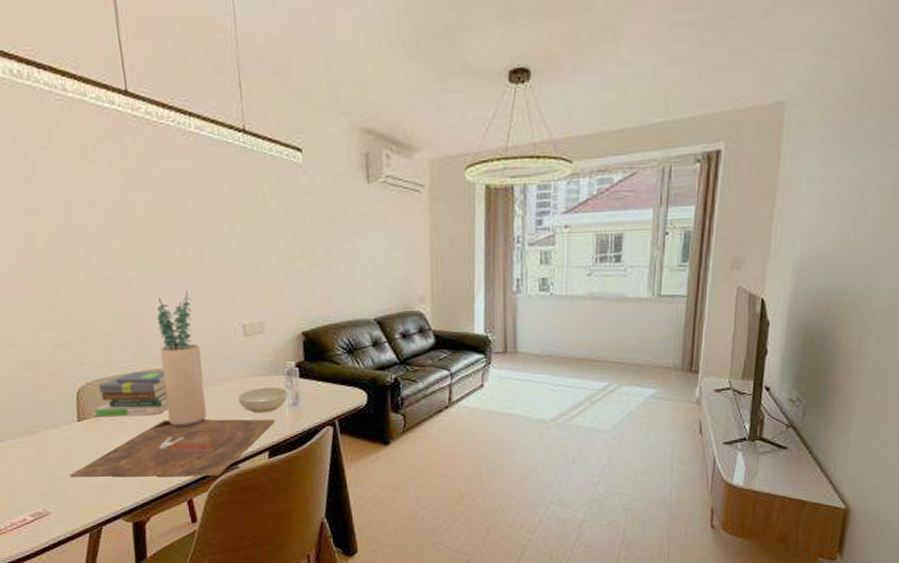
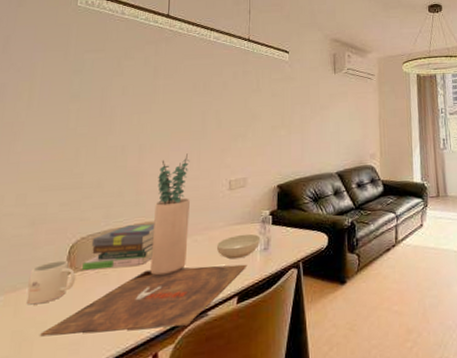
mug: none [42,405,92,448] -> present [26,260,76,305]

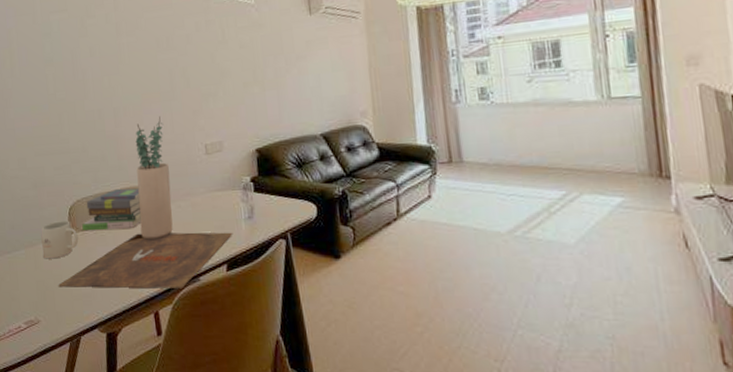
bowl: present [217,233,261,260] -> none [201,201,244,227]

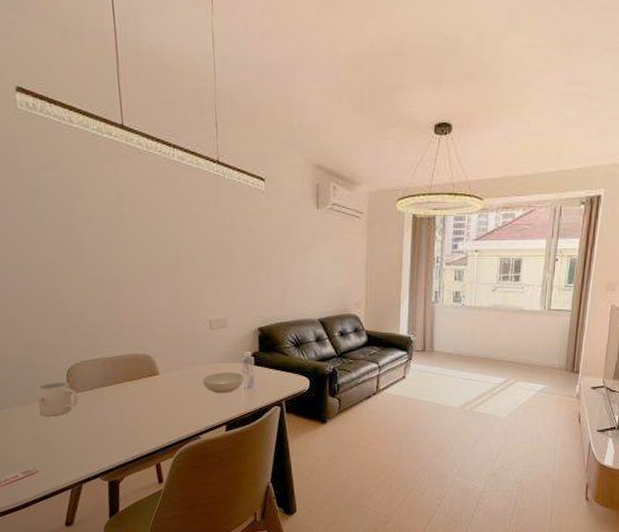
placemat: present [58,232,233,289] -> none [57,396,233,444]
books: present [82,188,141,230] -> none [81,356,144,391]
vase: present [135,116,173,240] -> none [138,290,176,402]
bowl: none [201,201,244,227] -> present [203,372,245,393]

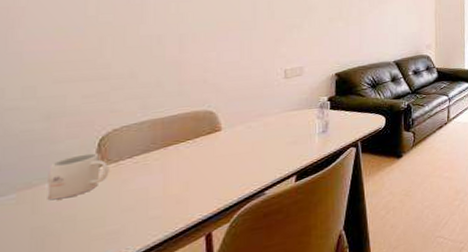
bowl: present [203,372,245,393] -> none [273,118,319,143]

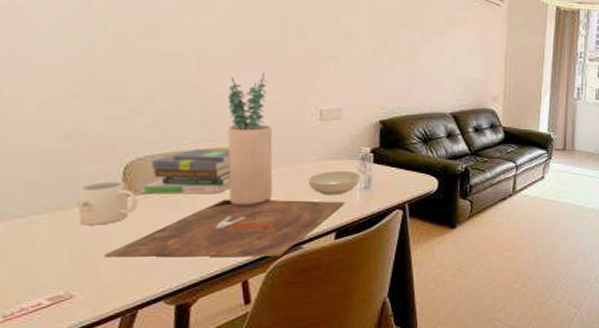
placemat: none [69,146,306,229] -> present [104,199,346,257]
books: none [117,113,201,161] -> present [144,150,231,193]
vase: none [199,43,241,163] -> present [227,72,273,206]
bowl: none [273,118,319,143] -> present [309,170,361,195]

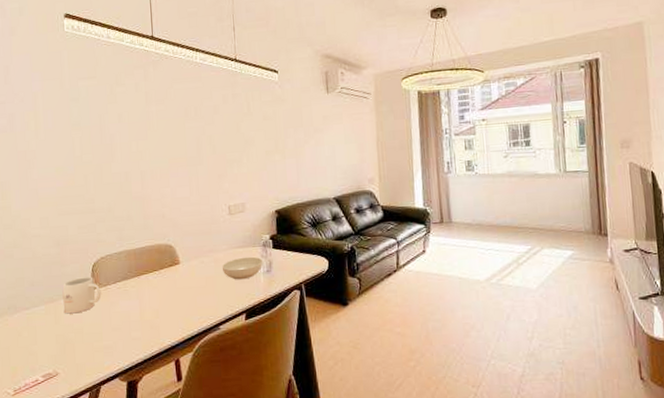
placemat: present [104,199,346,257] -> none [79,284,252,340]
books: present [144,150,231,193] -> none [105,246,165,286]
vase: present [227,72,273,206] -> none [161,179,196,293]

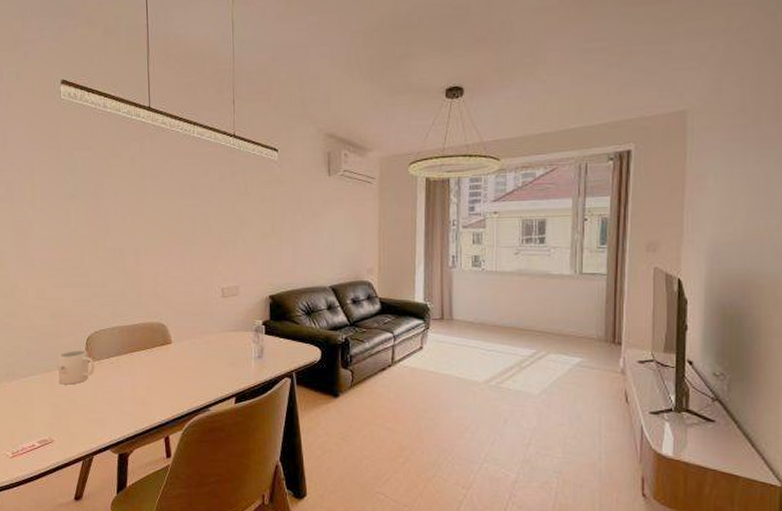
bowl: present [223,256,263,280] -> none [214,341,255,364]

